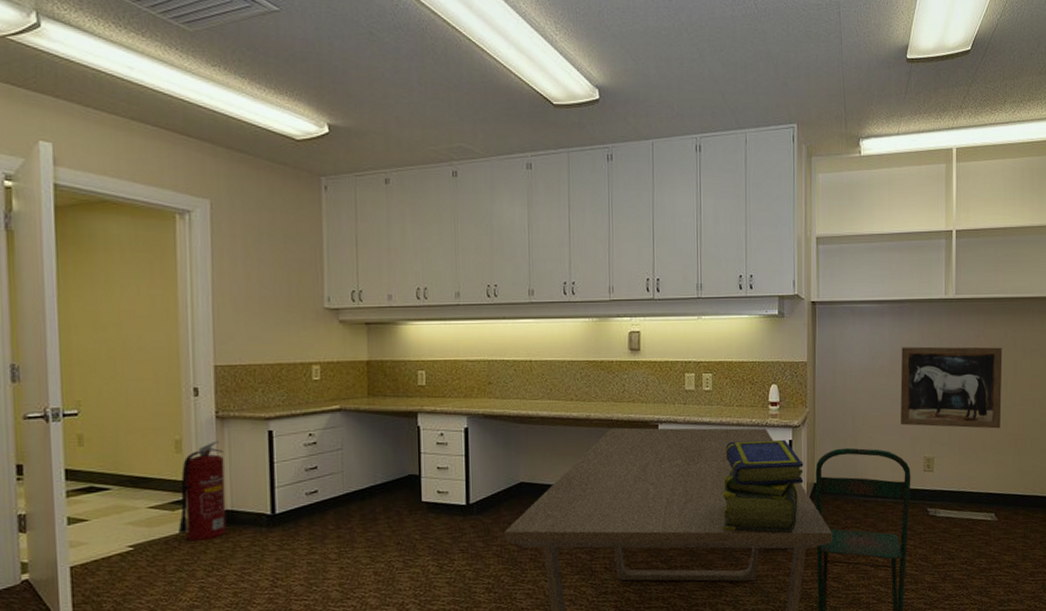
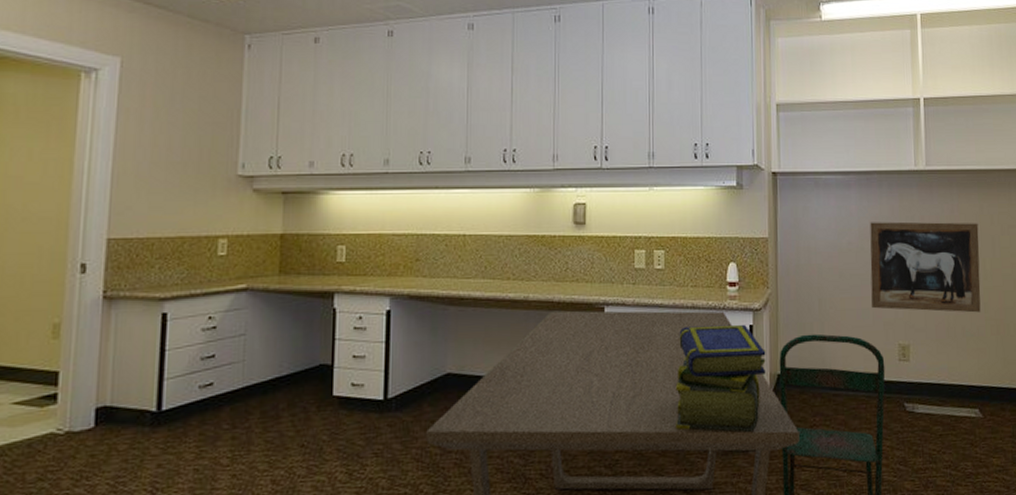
fire extinguisher: present [177,440,227,541] -> none [44,324,108,444]

